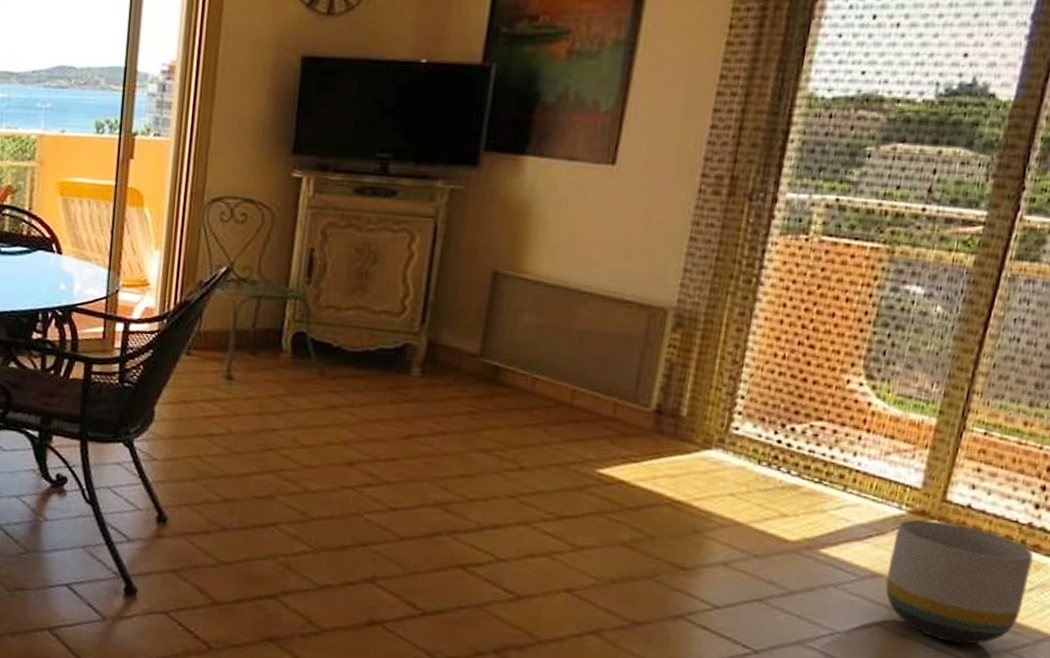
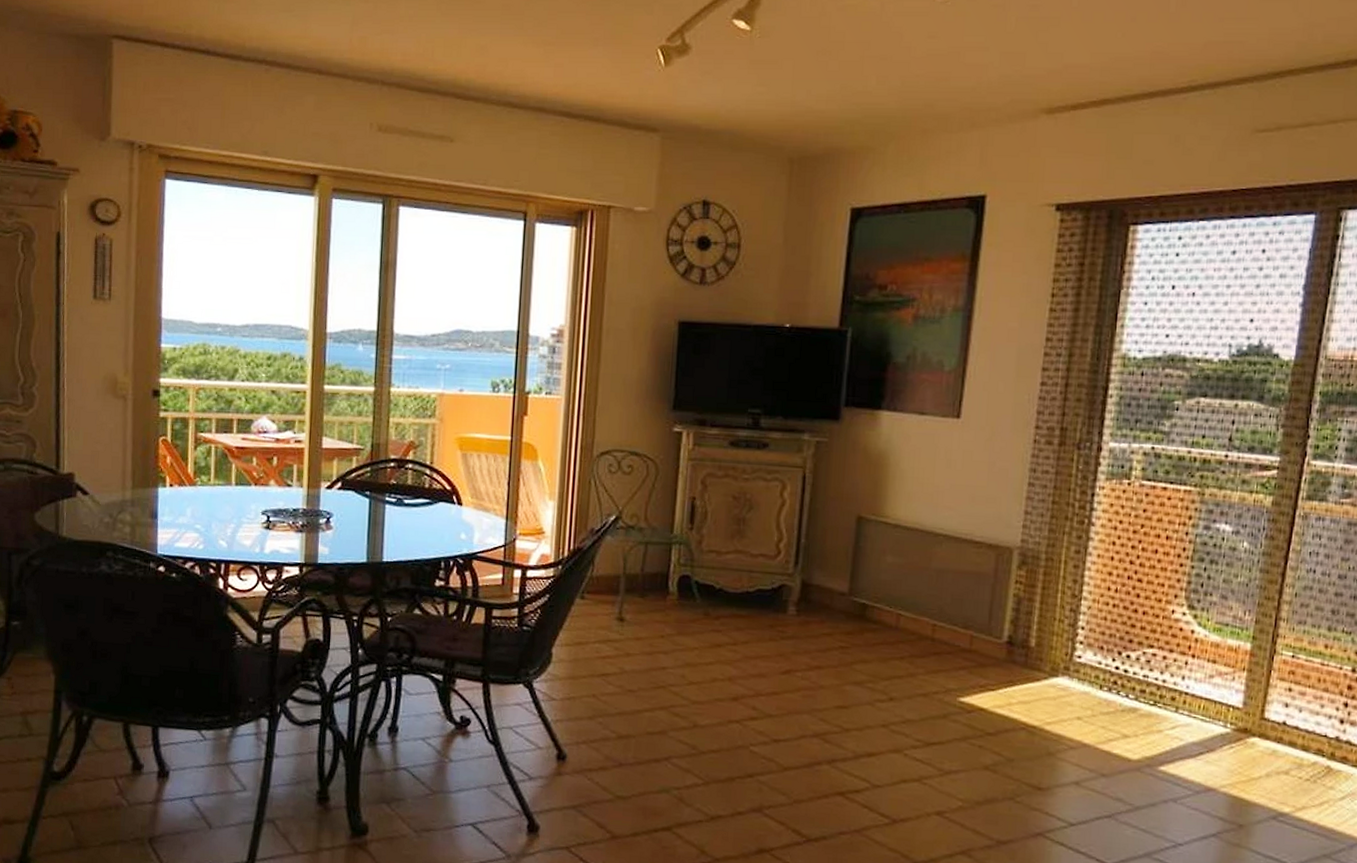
planter: present [885,519,1033,645] -> none [1217,736,1342,851]

